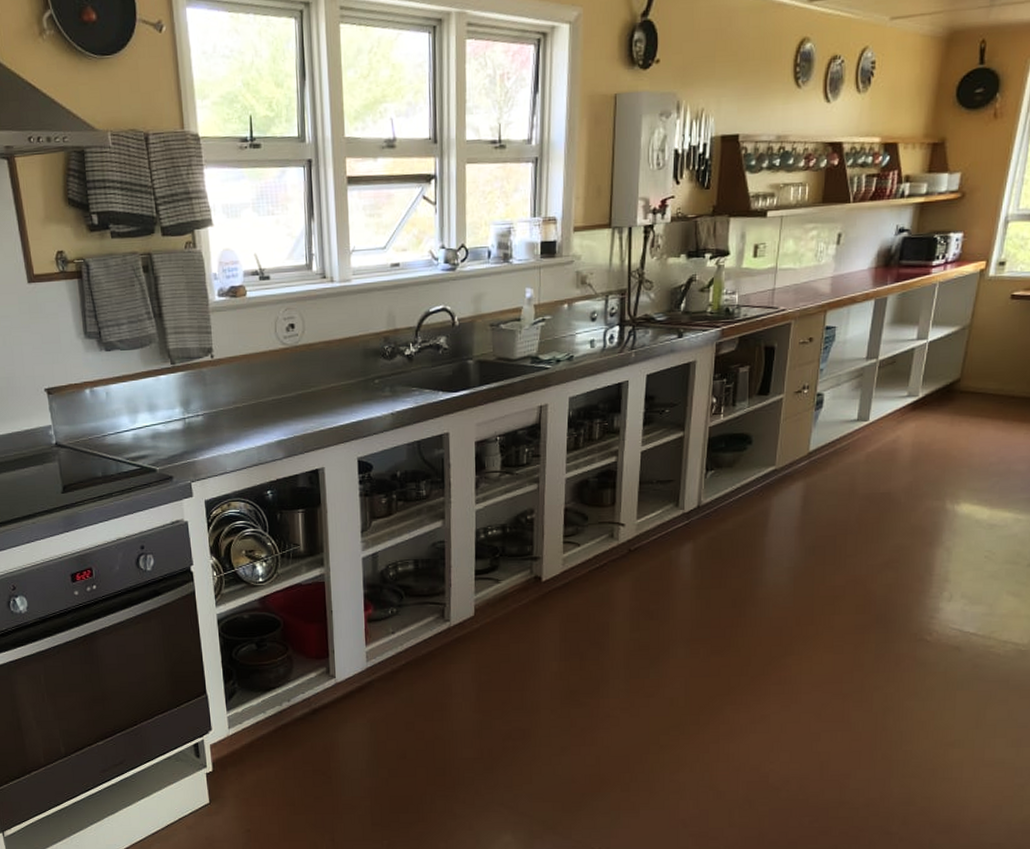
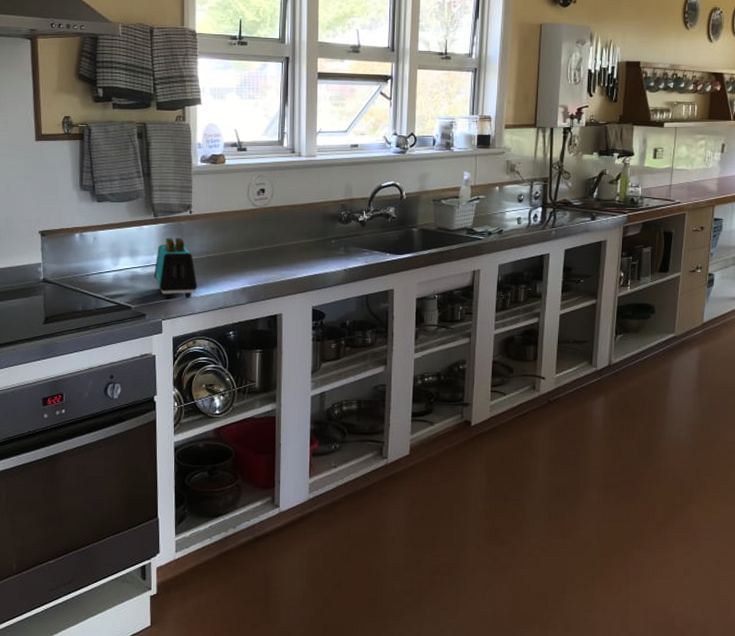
toaster: none [177,387,228,459] -> present [153,238,198,300]

